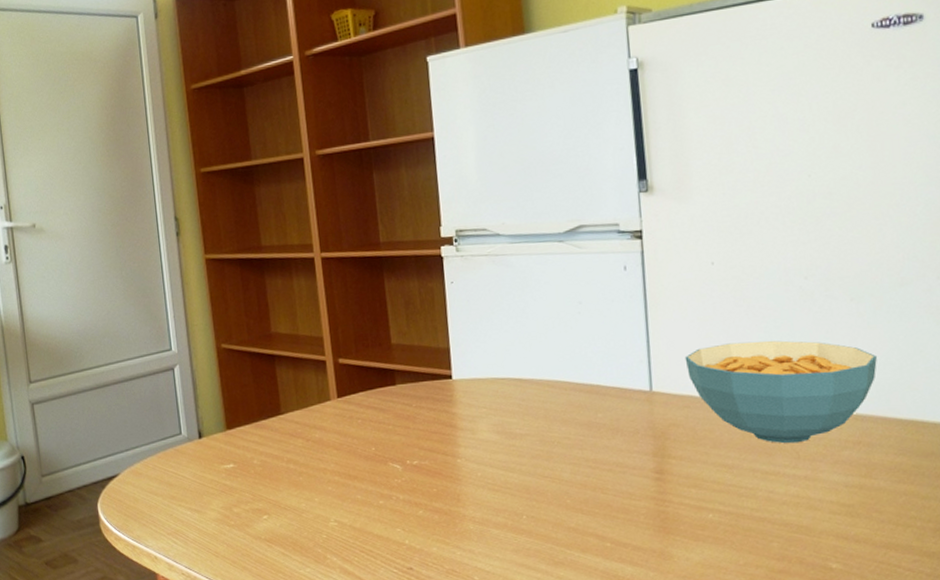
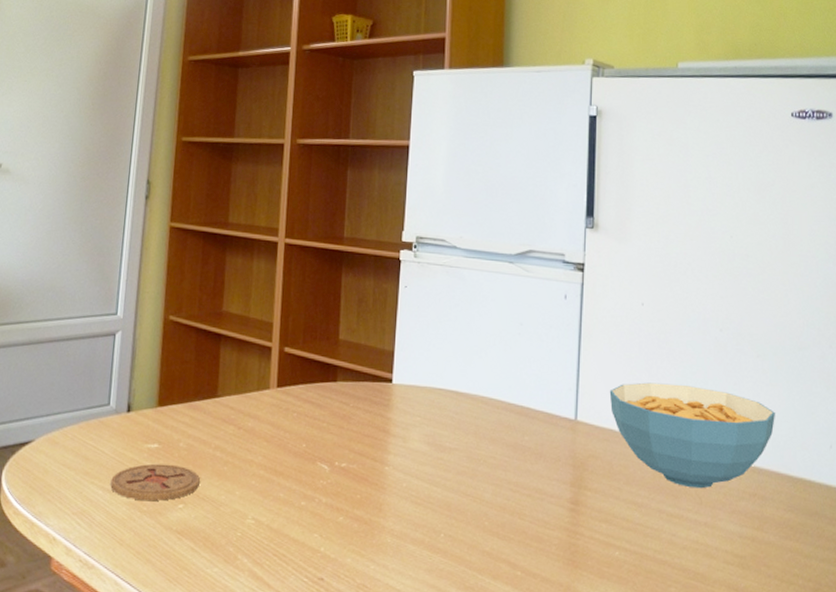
coaster: none [196,480,279,516] -> present [110,463,200,501]

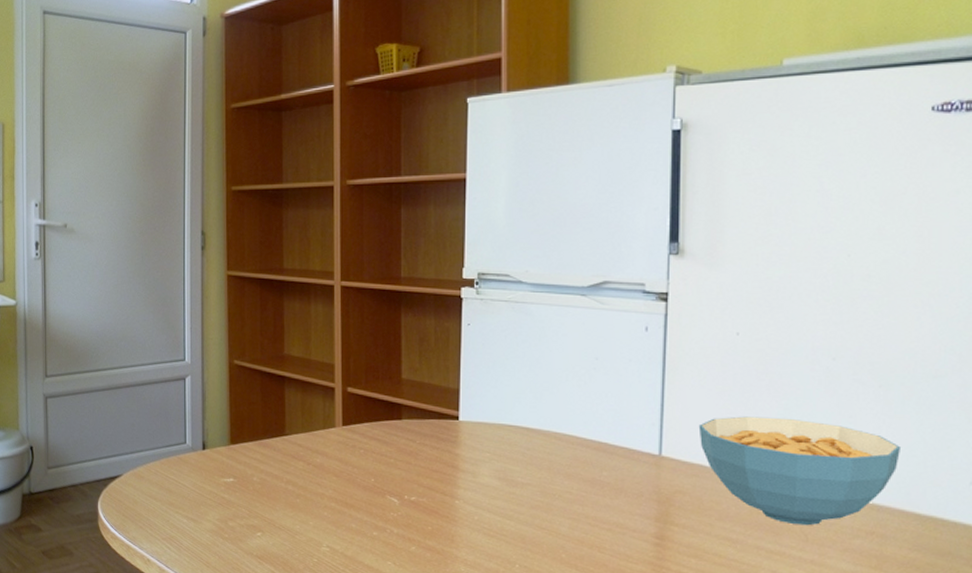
coaster: present [110,463,200,501] -> none [193,496,275,529]

